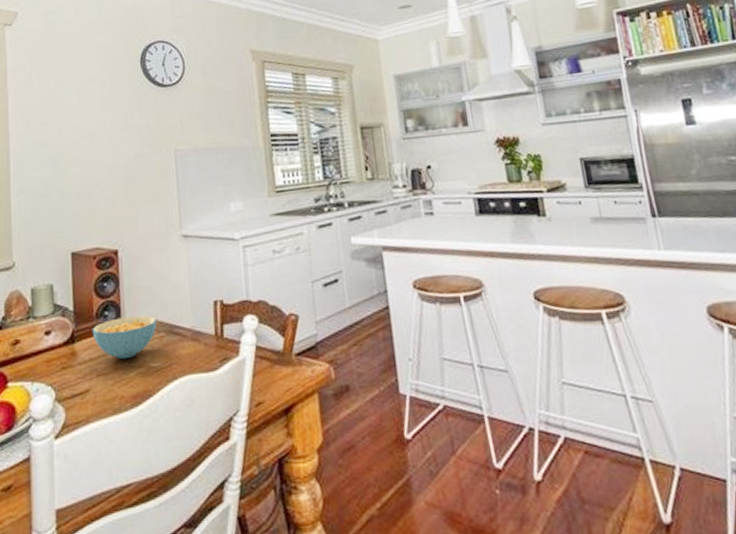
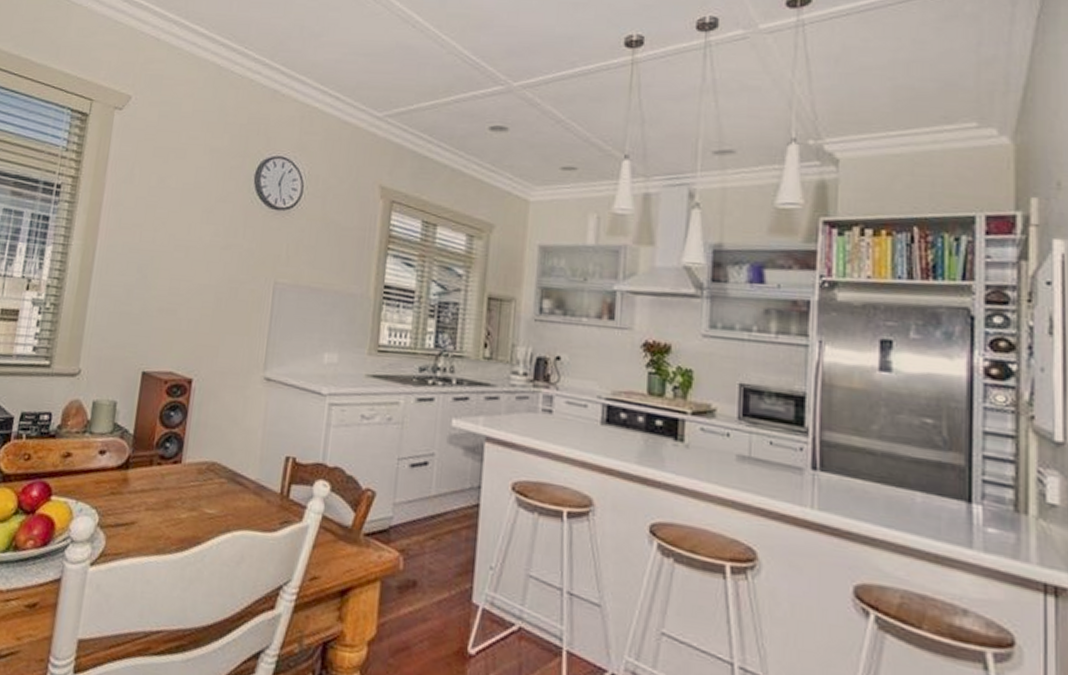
cereal bowl: present [92,315,157,360] -> none [149,452,221,499]

